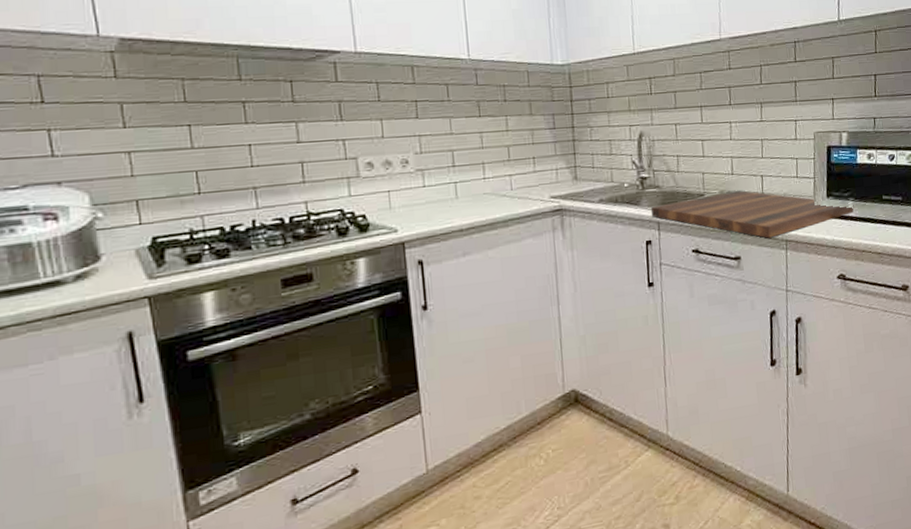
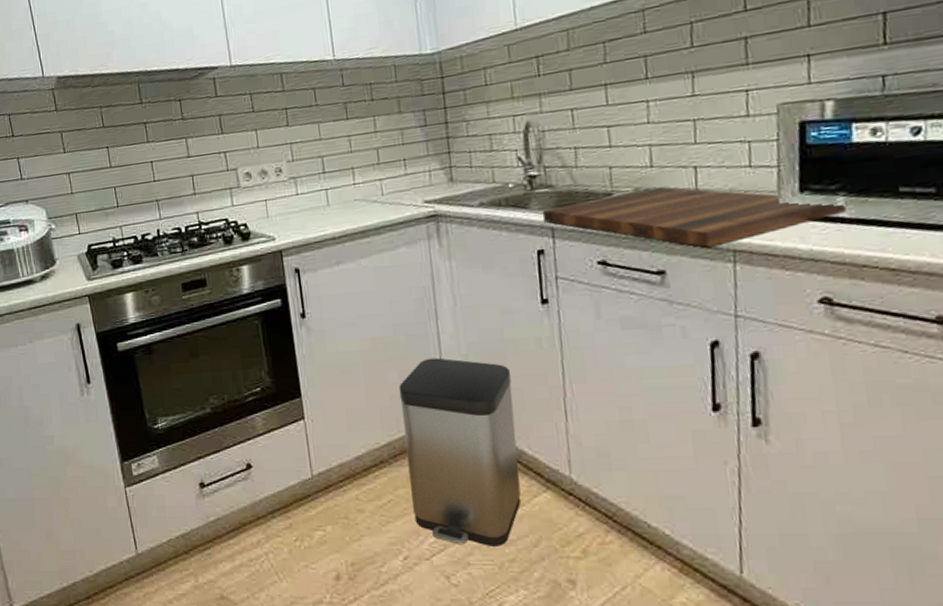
pedal bin: none [520,340,627,513] -> present [398,357,521,546]

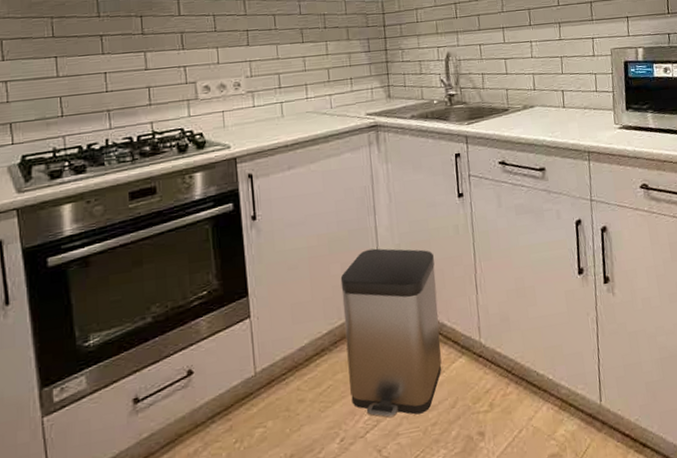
cutting board: present [542,186,848,248] -> none [459,104,654,150]

